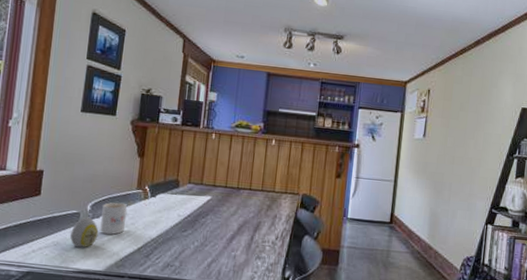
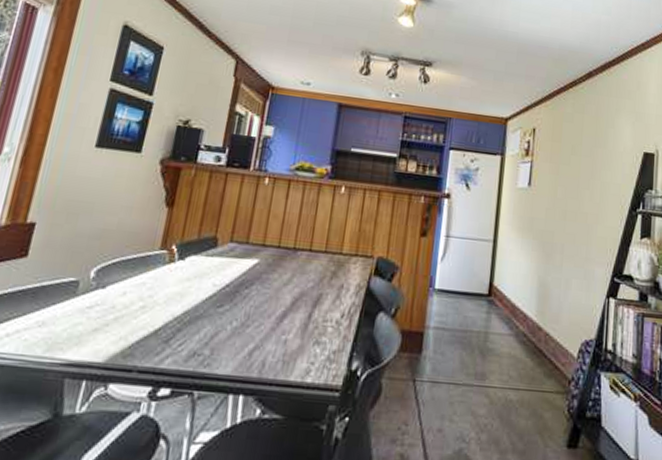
decorative egg: present [70,217,99,248] -> none [61,286,103,330]
mug: present [100,202,128,235] -> none [104,266,145,311]

